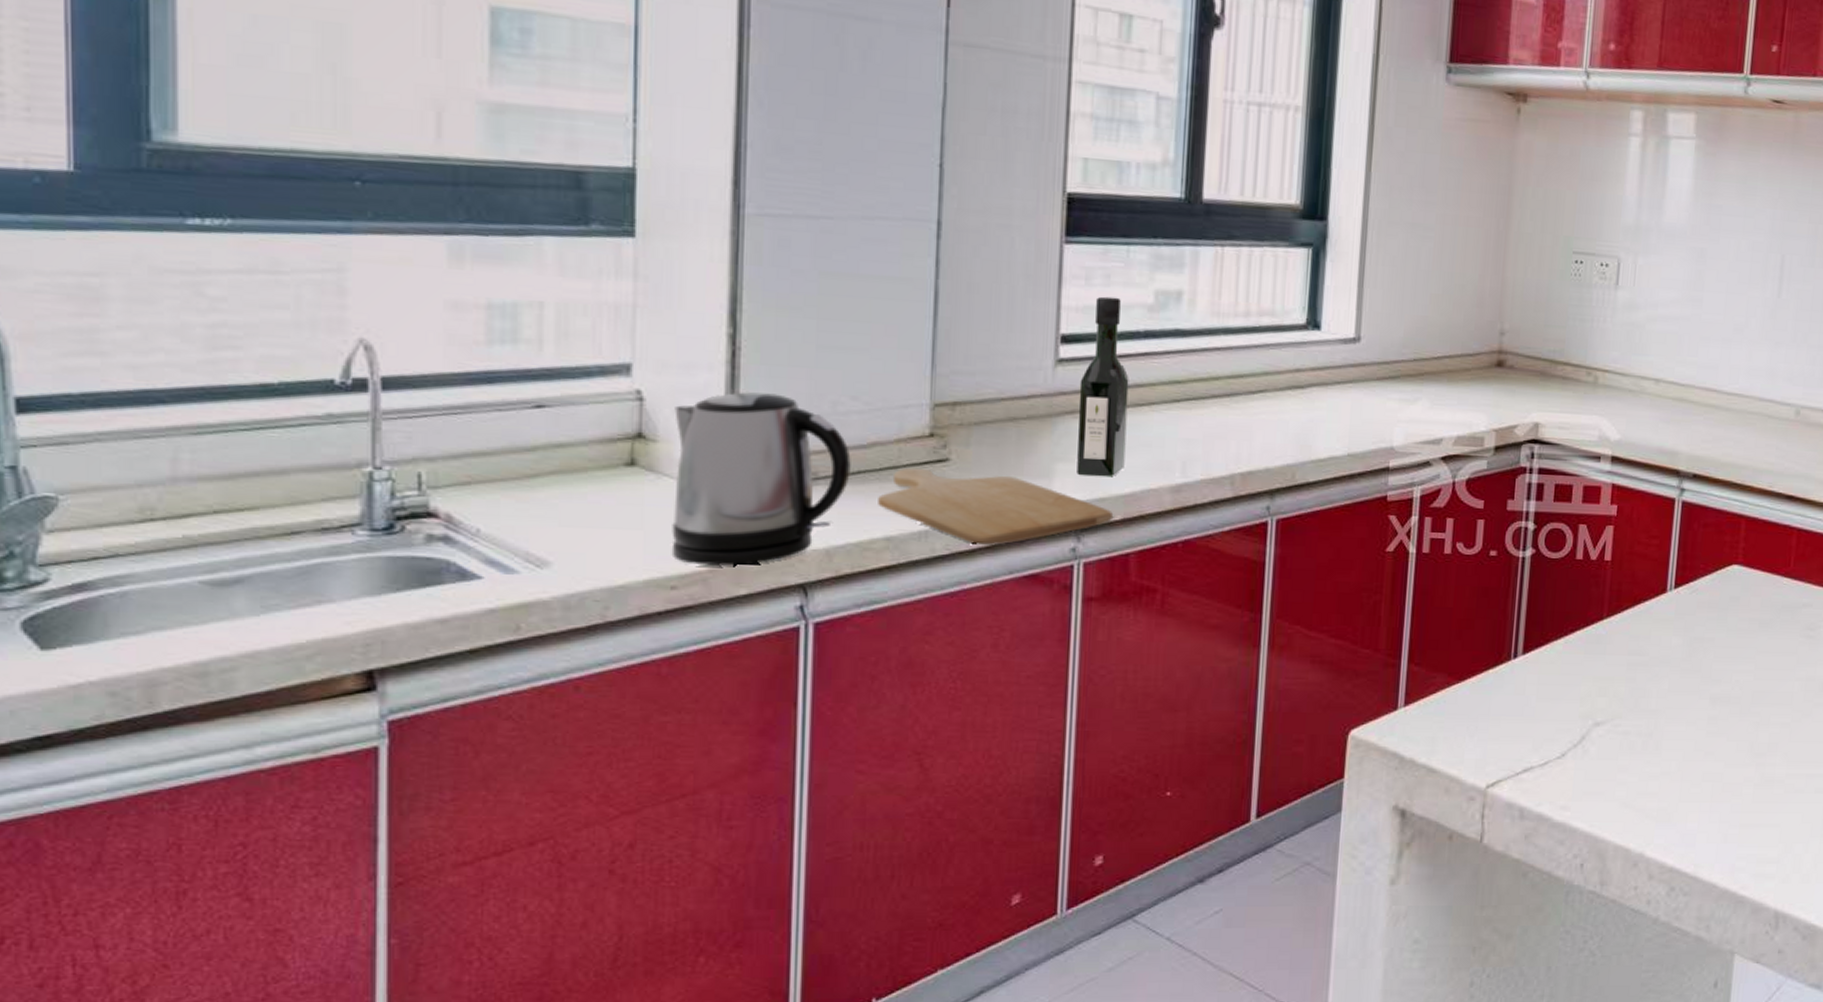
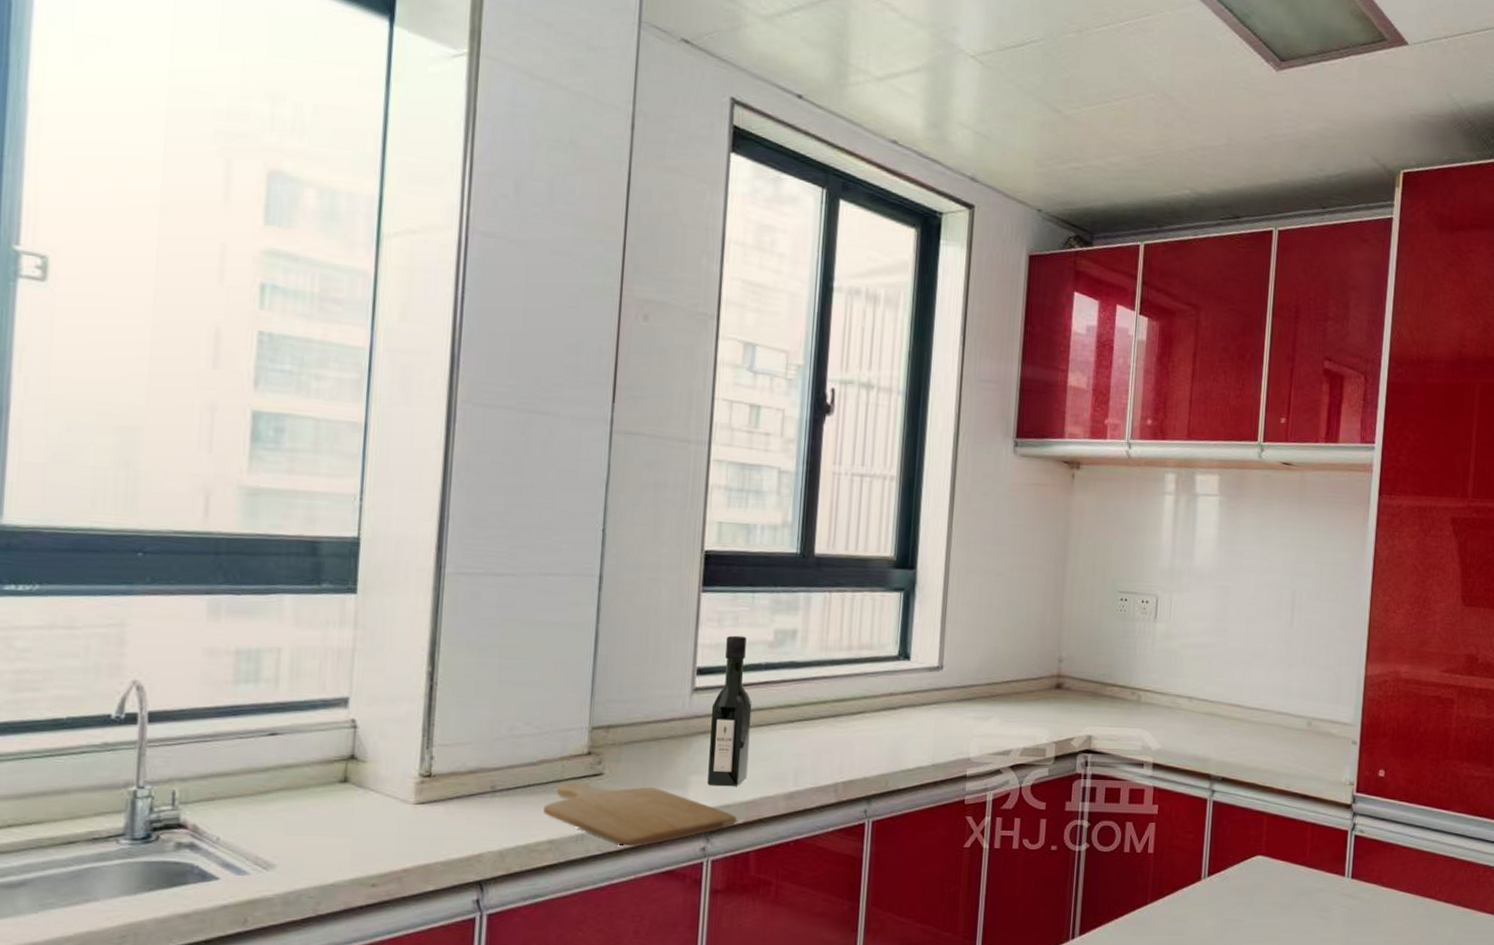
kettle: present [671,392,851,566] -> none [373,719,523,866]

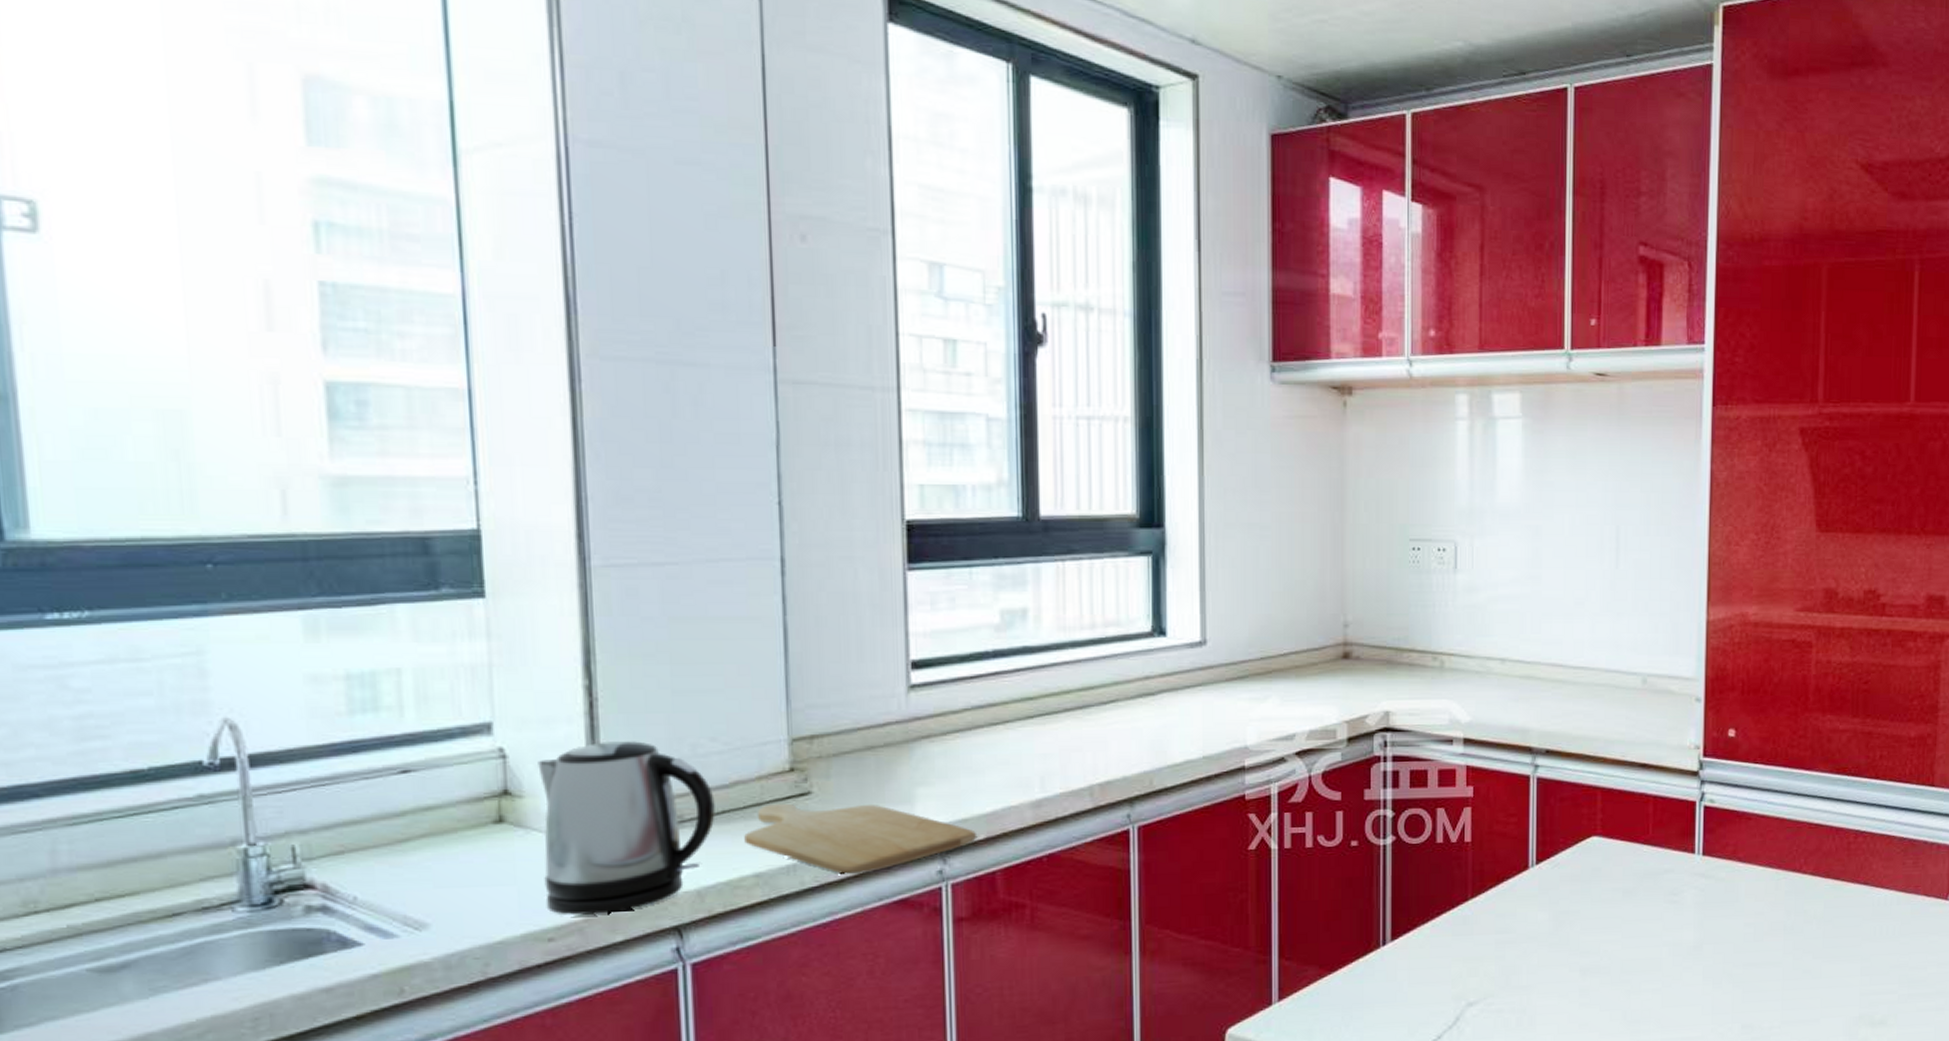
kettle: none [373,719,523,866] -> present [538,741,715,915]
bottle: present [707,635,752,787] -> none [933,620,984,799]

